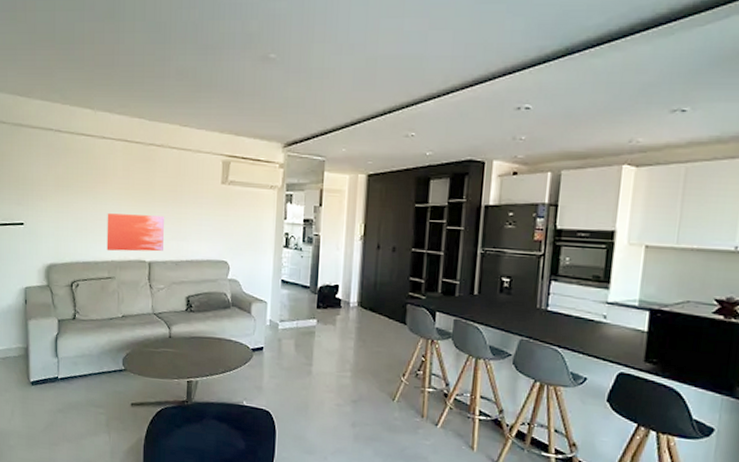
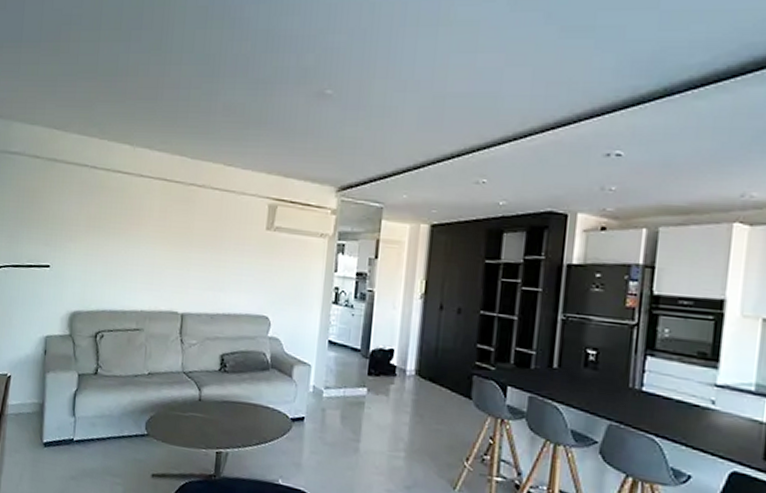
wall art: present [106,213,164,252] -> none [136,258,201,303]

